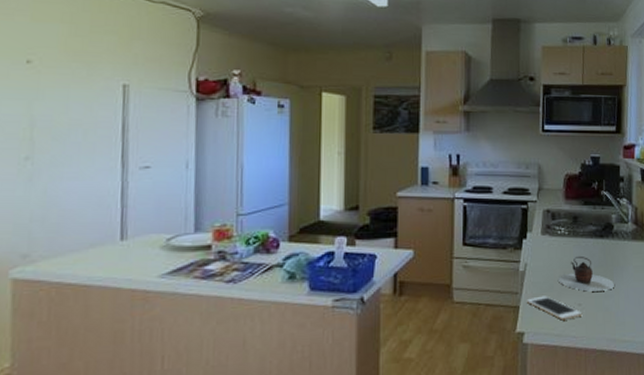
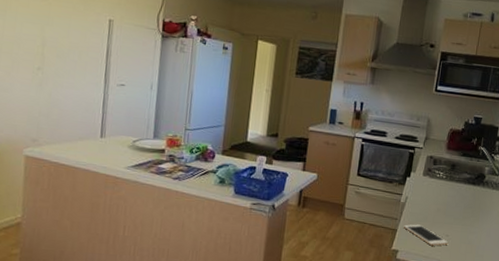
teapot: present [559,255,615,292] -> none [432,196,480,228]

